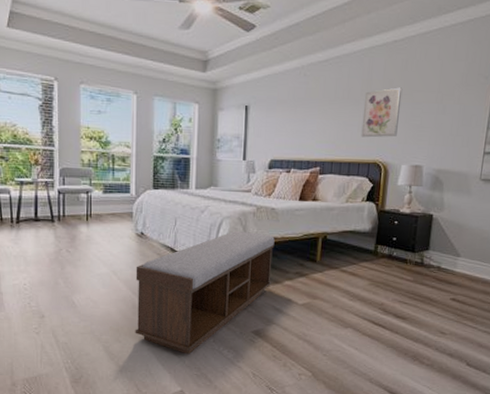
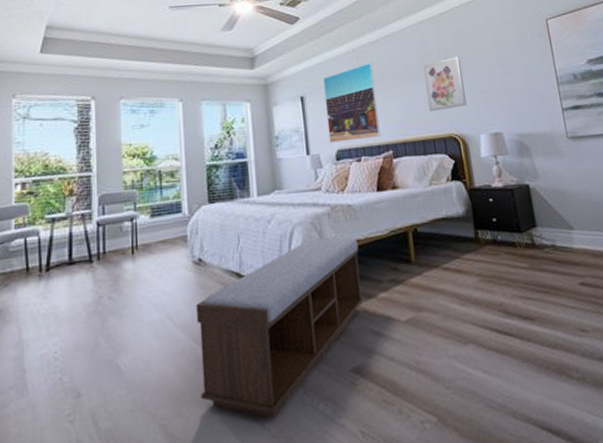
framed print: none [265,82,318,154] -> present [322,63,381,143]

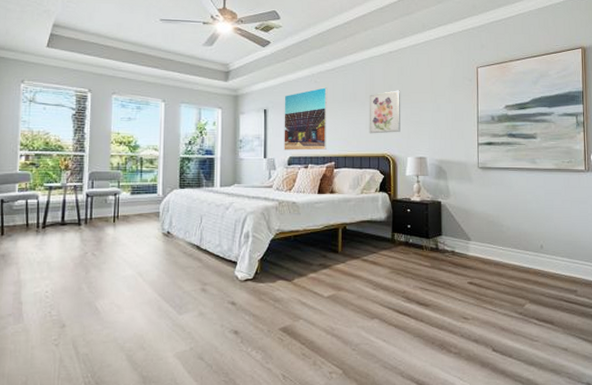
bench: present [195,237,364,419] -> none [160,225,297,359]

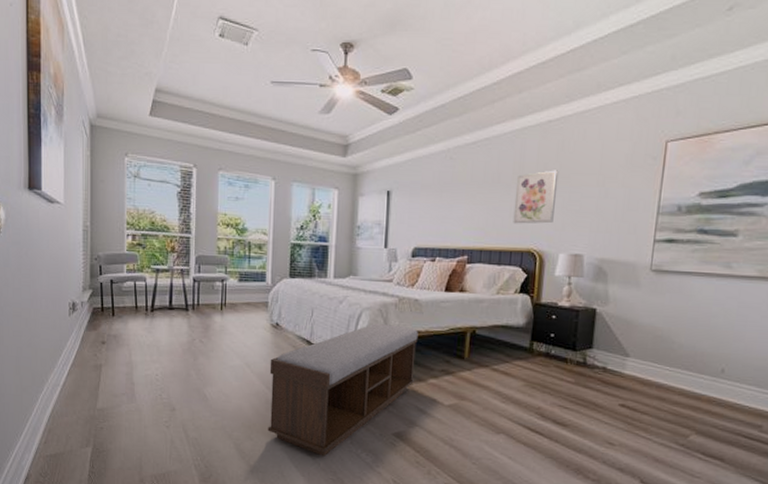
bench: none [160,225,297,359] -> present [267,323,418,457]
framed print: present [284,87,328,151] -> none [408,165,466,241]

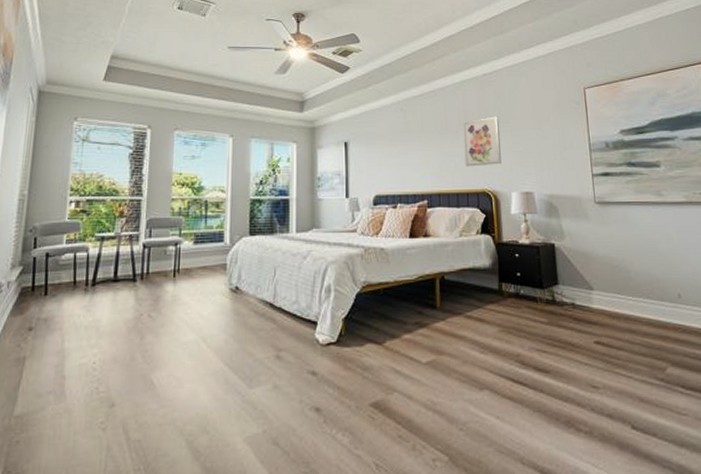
bench: present [267,323,418,457] -> none [227,277,389,444]

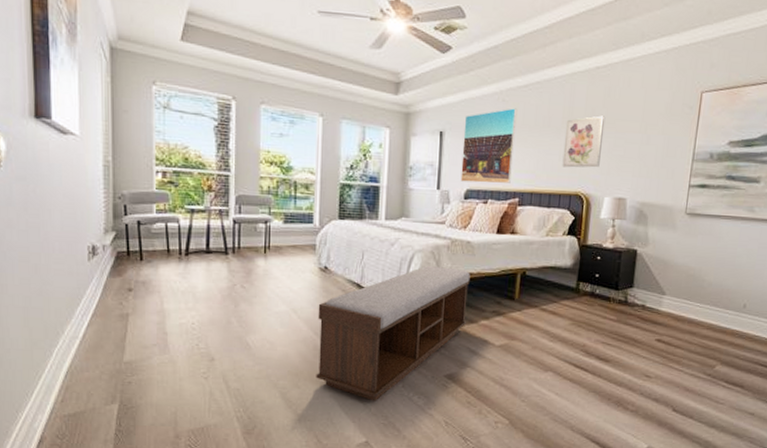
bench: none [227,277,389,444] -> present [316,265,470,401]
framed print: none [367,116,417,188] -> present [460,108,518,184]

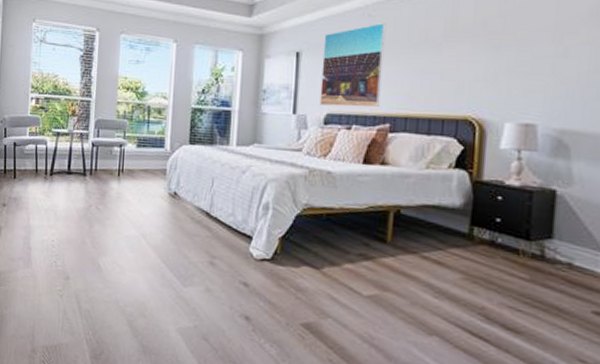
bench: present [316,265,470,401] -> none [162,196,331,343]
wall art: present [562,115,606,168] -> none [445,26,502,88]

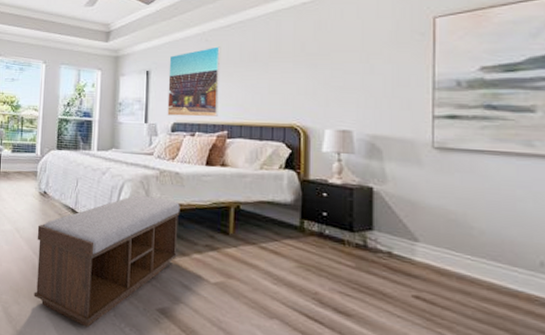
bench: none [162,196,331,343] -> present [33,194,180,328]

